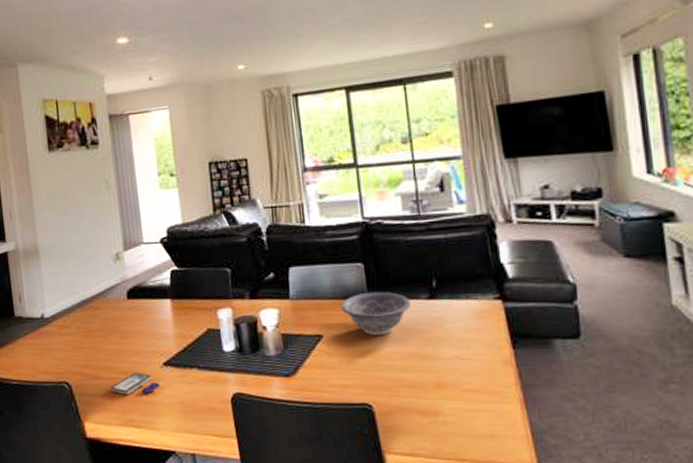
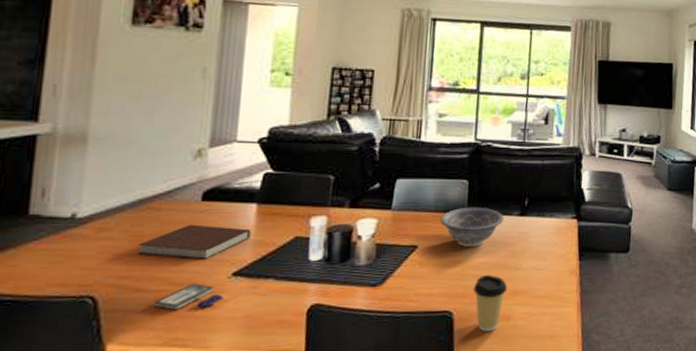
notebook: none [89,320,171,352] -> present [137,224,251,261]
coffee cup: none [390,364,430,428] -> present [473,274,508,332]

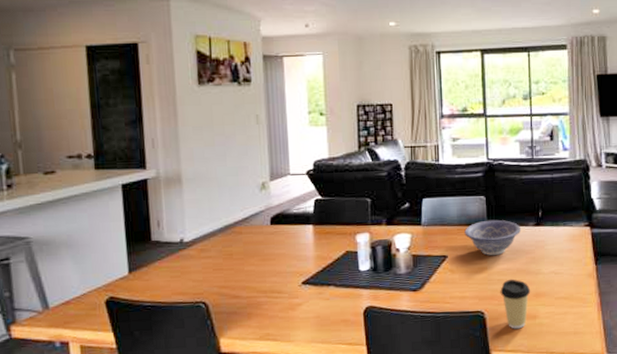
notebook: present [137,224,251,261] -> none [229,244,312,273]
tablet: present [154,284,223,311] -> none [248,291,298,312]

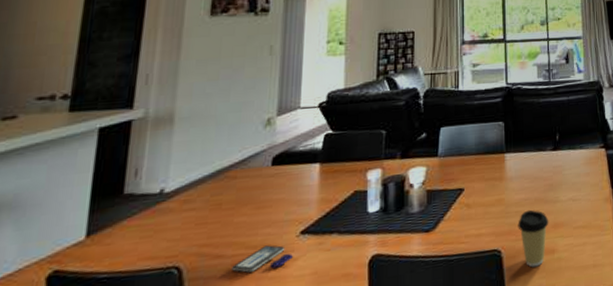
tablet: none [248,291,298,312] -> present [232,245,293,273]
decorative bowl: present [464,219,522,255] -> none [482,146,539,186]

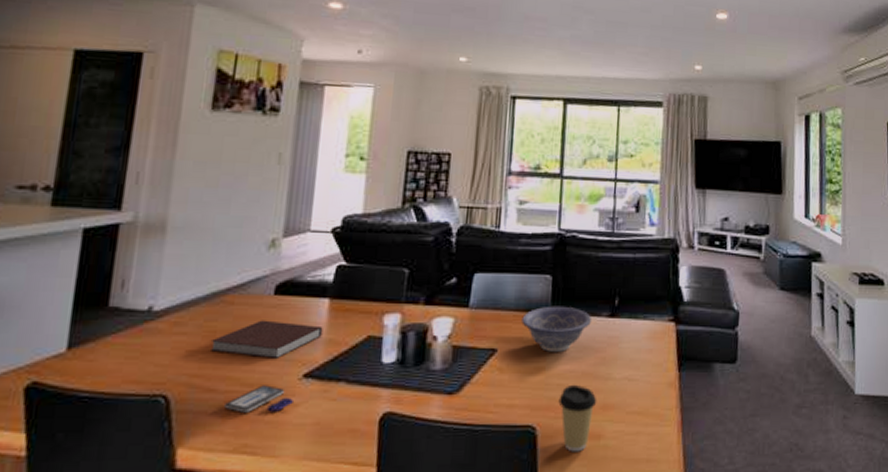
notebook: none [217,187,316,223] -> present [210,320,323,360]
decorative bowl: none [482,146,539,186] -> present [521,306,593,352]

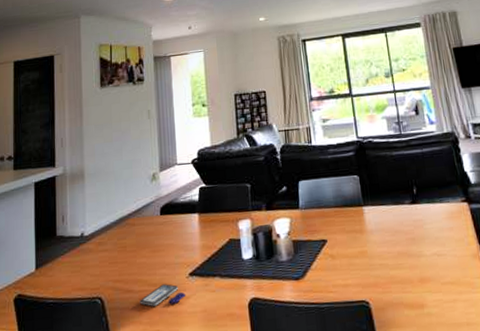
notebook: present [210,320,323,360] -> none [123,234,198,264]
decorative bowl: present [521,306,593,352] -> none [341,199,398,238]
coffee cup: present [558,384,597,452] -> none [383,263,415,321]

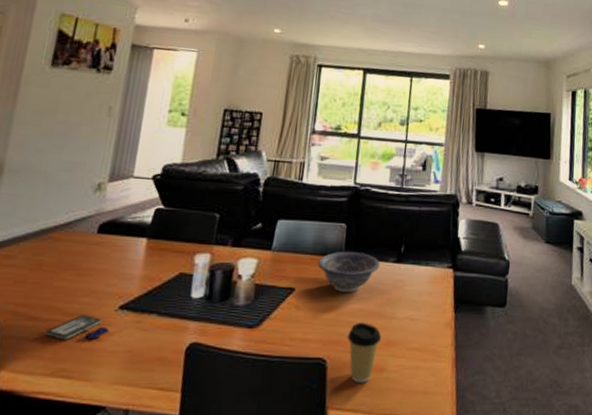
decorative bowl: none [341,199,398,238] -> present [318,251,381,292]
coffee cup: none [383,263,415,321] -> present [347,322,382,383]

